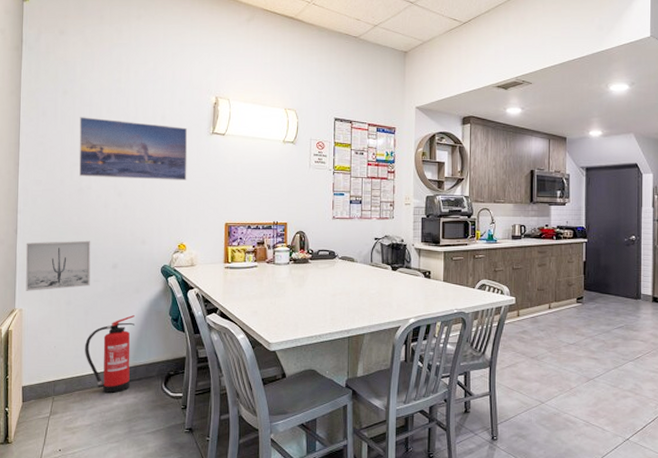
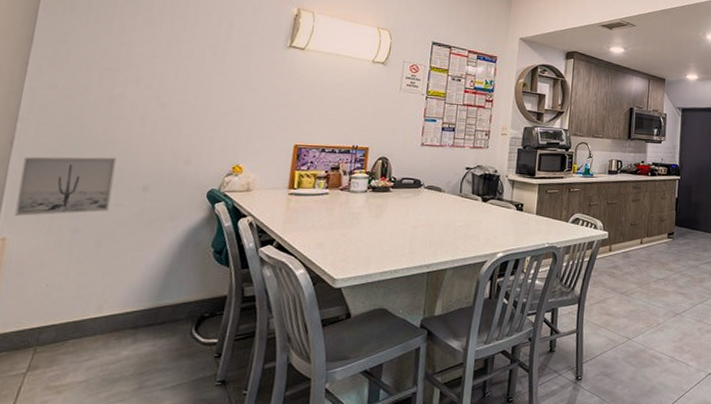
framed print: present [79,117,188,180] -> none [111,15,259,96]
fire extinguisher: present [85,315,135,394] -> none [89,247,165,342]

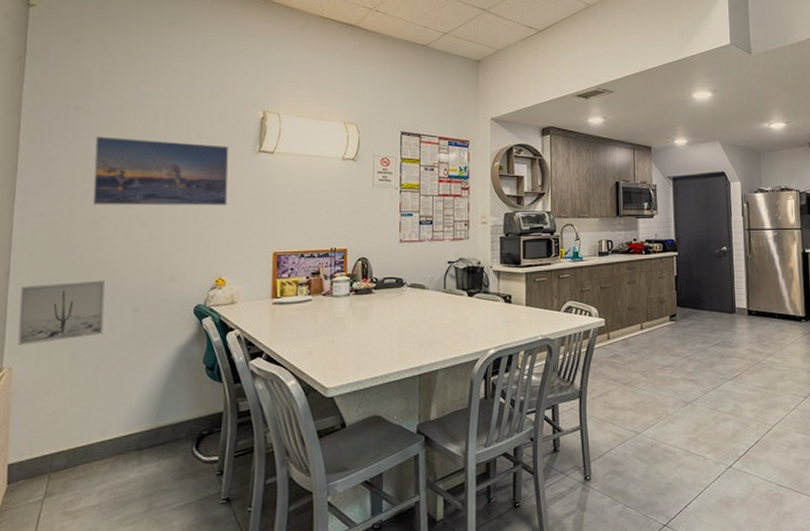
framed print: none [111,15,259,96] -> present [93,136,229,206]

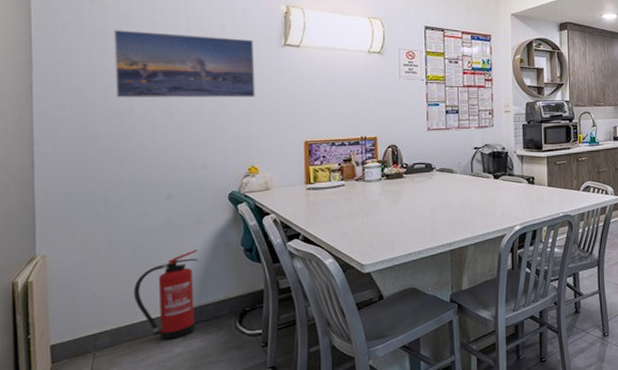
wall art: present [18,280,106,345] -> none [47,170,137,234]
fire extinguisher: none [93,366,159,465] -> present [134,250,198,341]

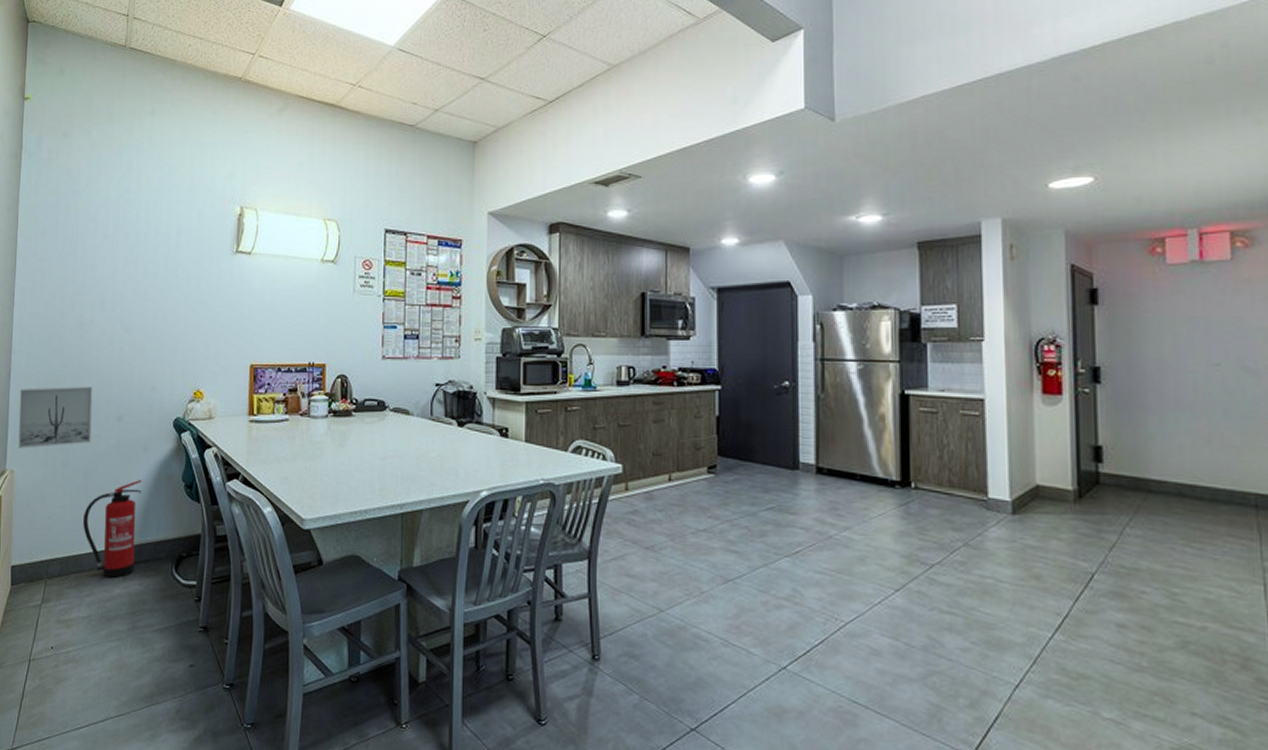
wall art: none [47,170,137,234] -> present [18,386,93,448]
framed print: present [114,30,256,98] -> none [81,235,207,311]

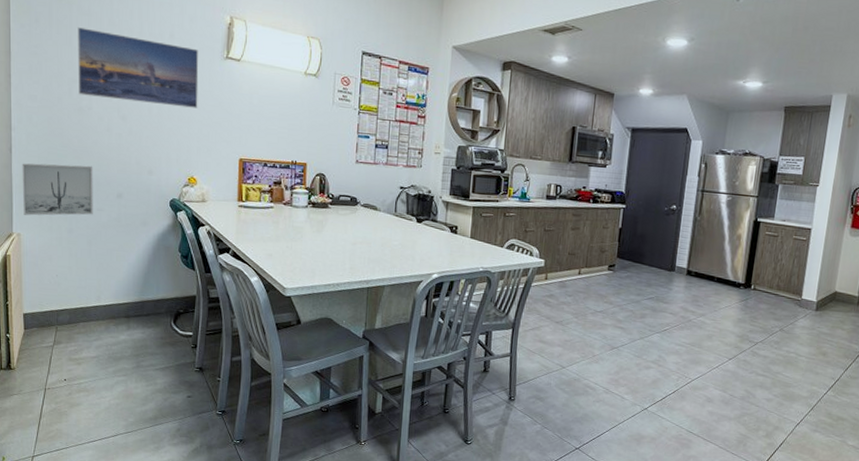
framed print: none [81,235,207,311] -> present [77,27,199,108]
fire extinguisher: present [83,480,141,579] -> none [89,249,142,327]

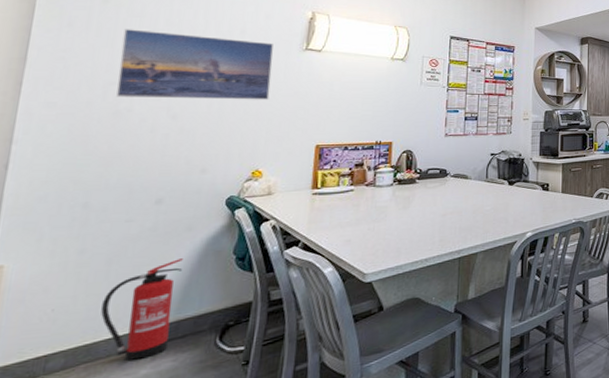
wall art: present [22,163,93,216] -> none [12,172,126,242]
fire extinguisher: none [89,249,142,327] -> present [101,258,183,362]

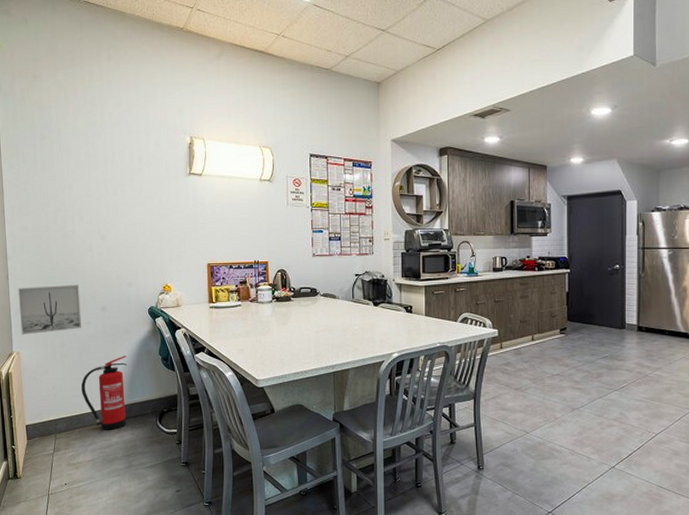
wall art: none [12,172,126,242] -> present [18,284,82,335]
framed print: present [116,29,274,100] -> none [59,162,167,223]

